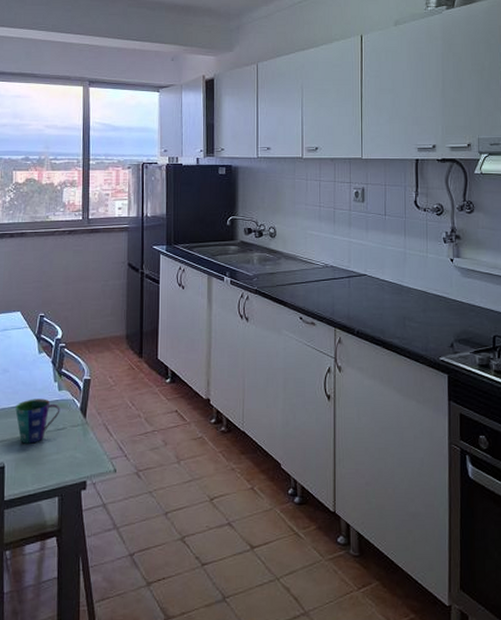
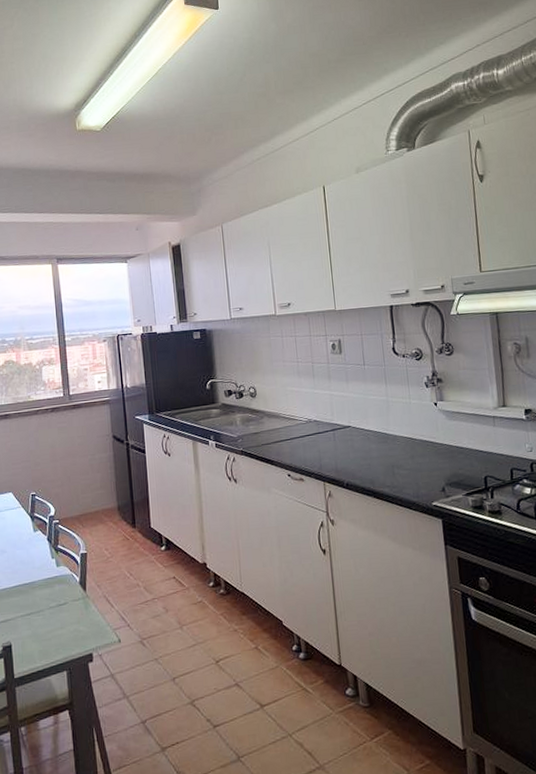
cup: present [15,398,60,444] -> none [16,576,61,622]

